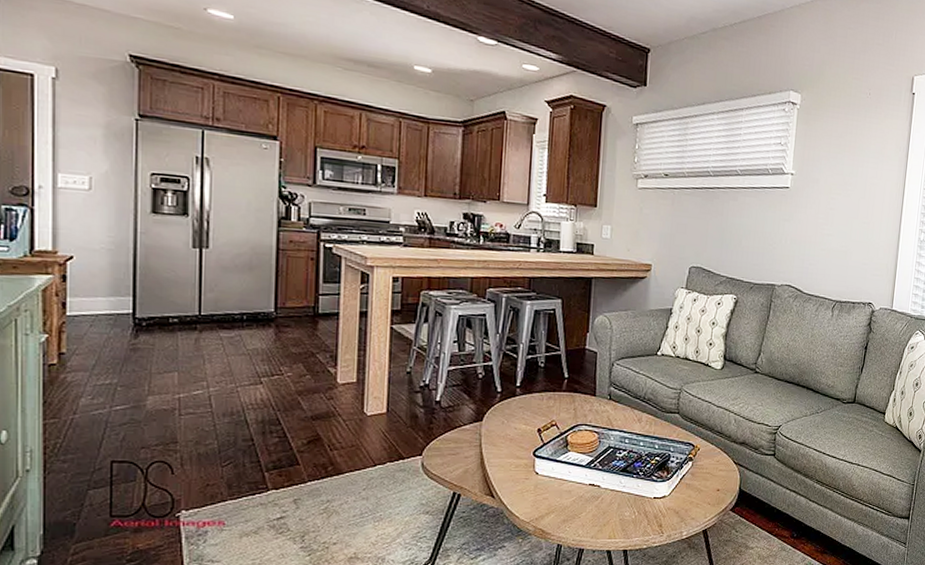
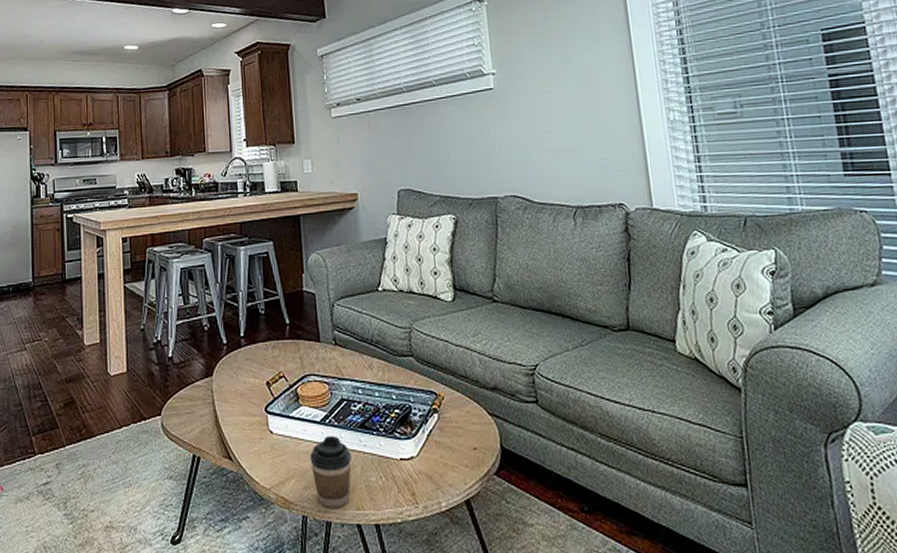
coffee cup: none [571,477,611,537] -> present [309,435,352,508]

